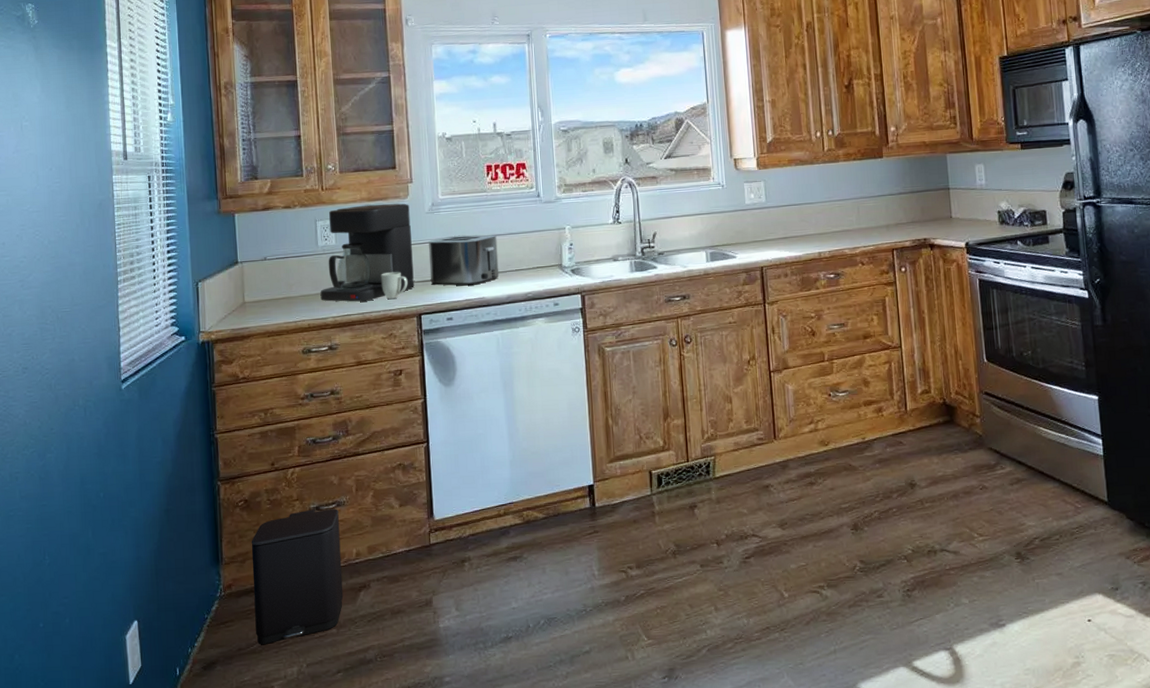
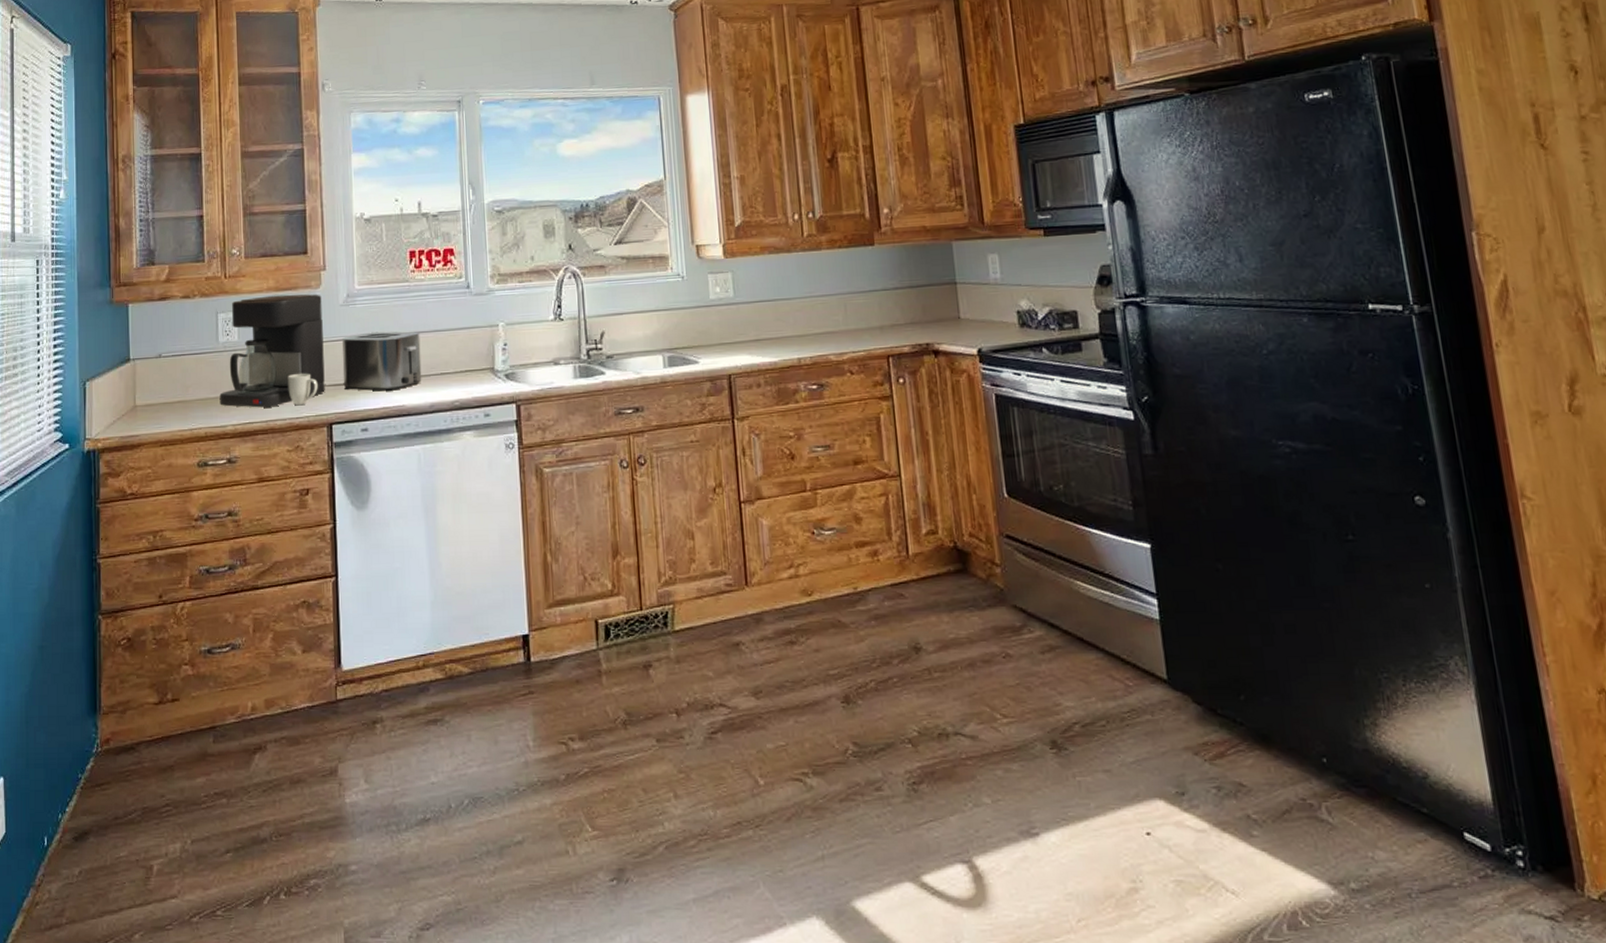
pedal bin: present [251,509,344,644] -> none [133,652,236,813]

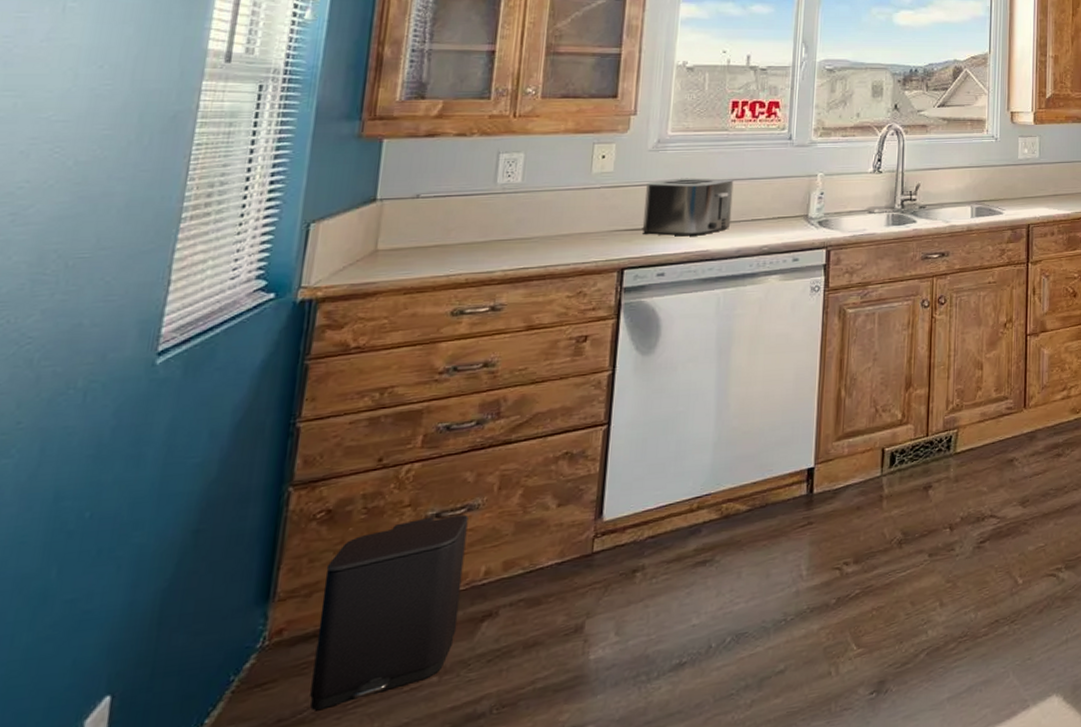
pedal bin: none [133,652,236,813] -> present [310,514,469,710]
coffee maker: present [219,294,325,408] -> none [489,137,628,253]
mug: present [288,372,318,406] -> none [576,217,612,251]

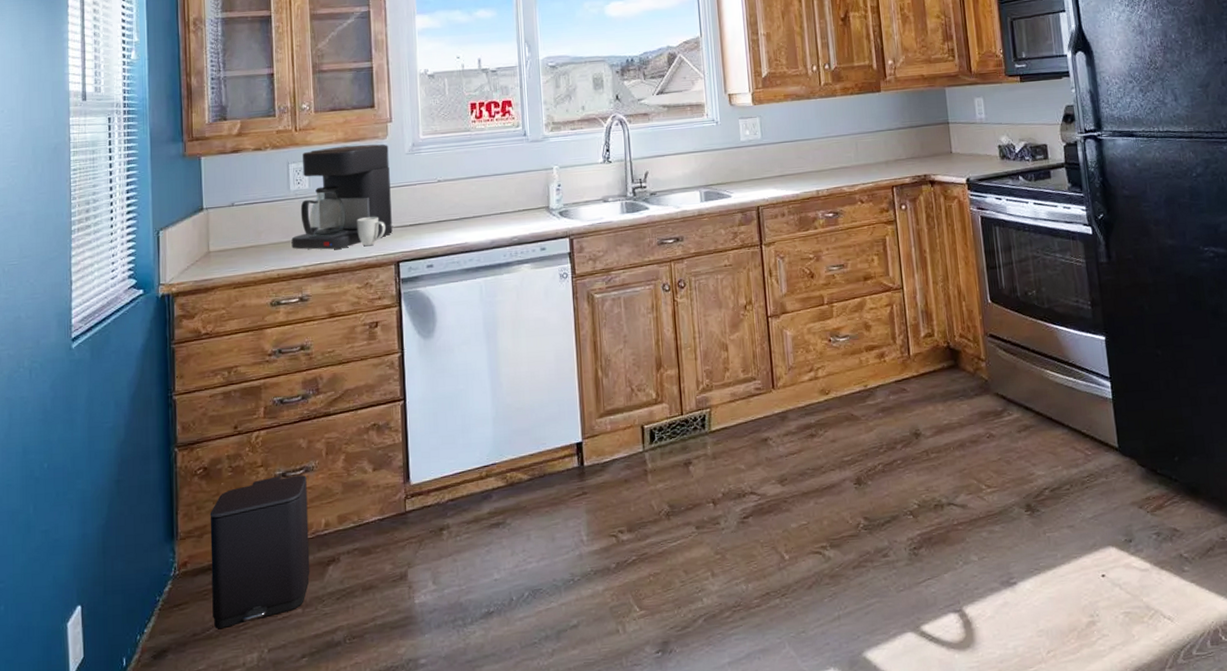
coffee maker: none [489,137,628,253] -> present [291,144,393,250]
mug: none [576,217,612,251] -> present [357,216,386,247]
toaster: present [642,177,734,237] -> none [407,176,483,231]

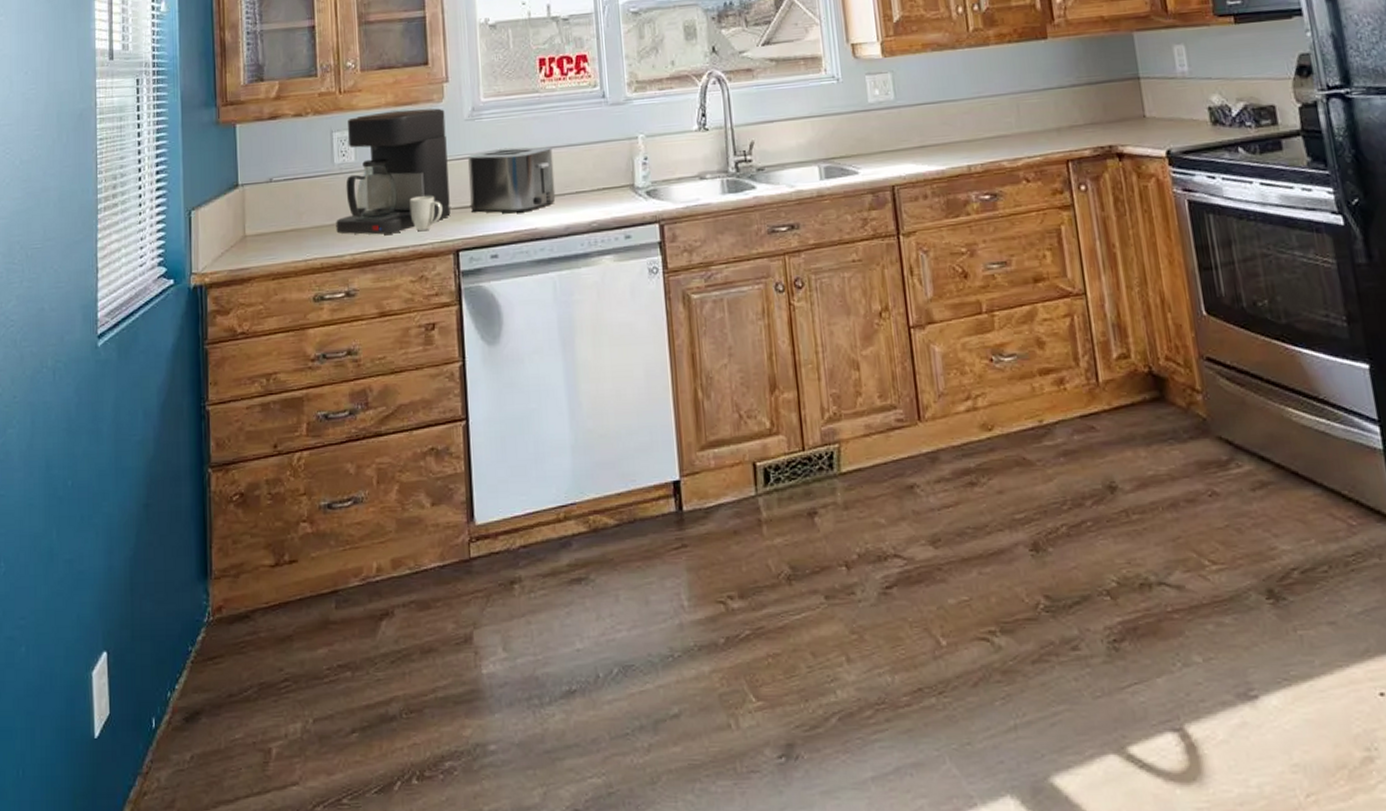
pedal bin: present [210,475,310,628] -> none [247,507,361,689]
toaster: none [407,176,483,231] -> present [467,146,556,214]

